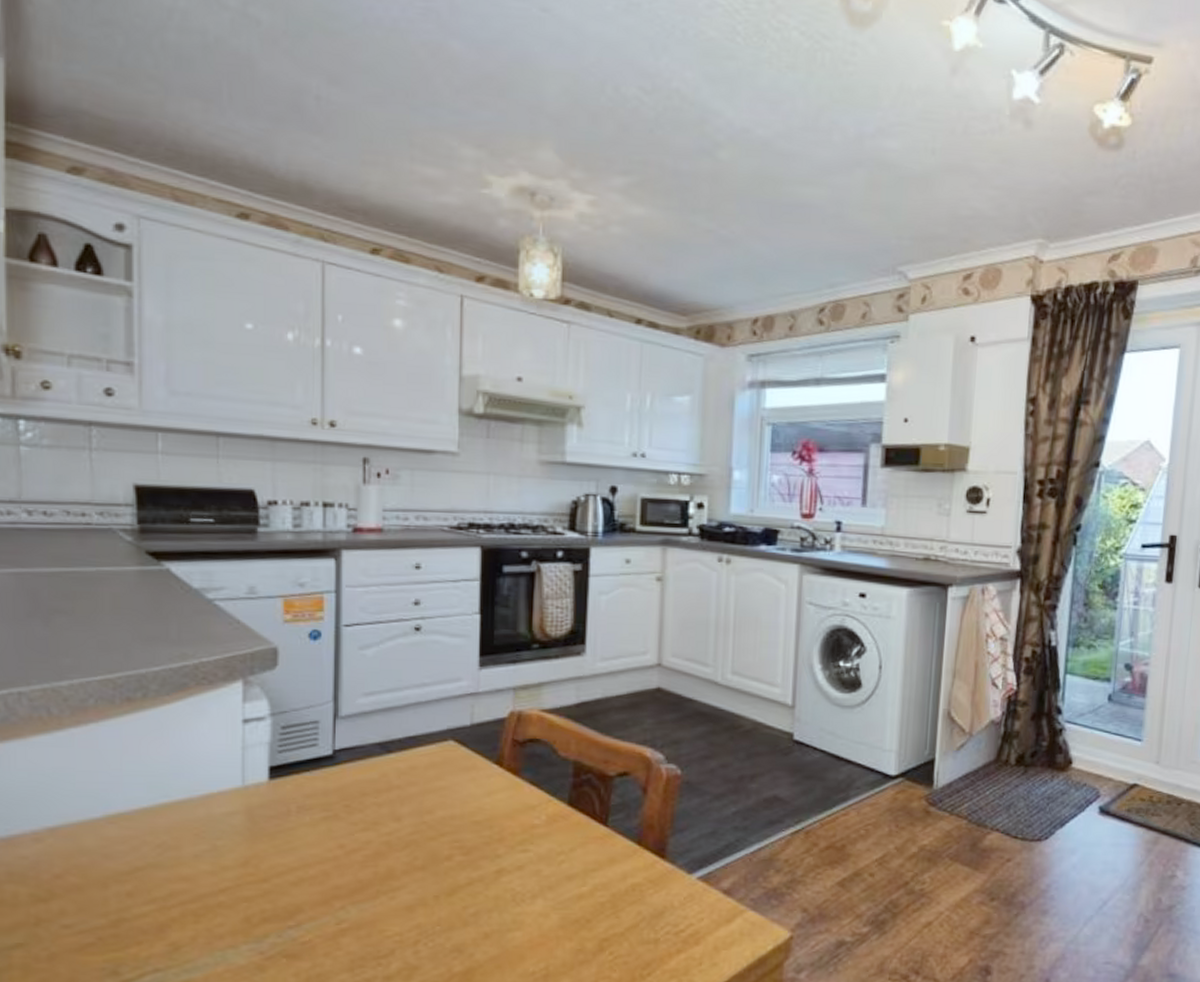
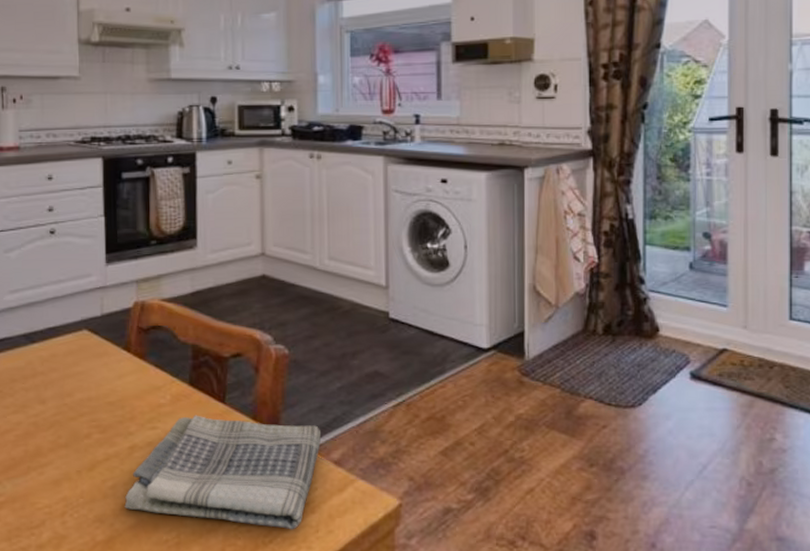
dish towel: none [487,837,712,962] -> present [124,415,322,530]

